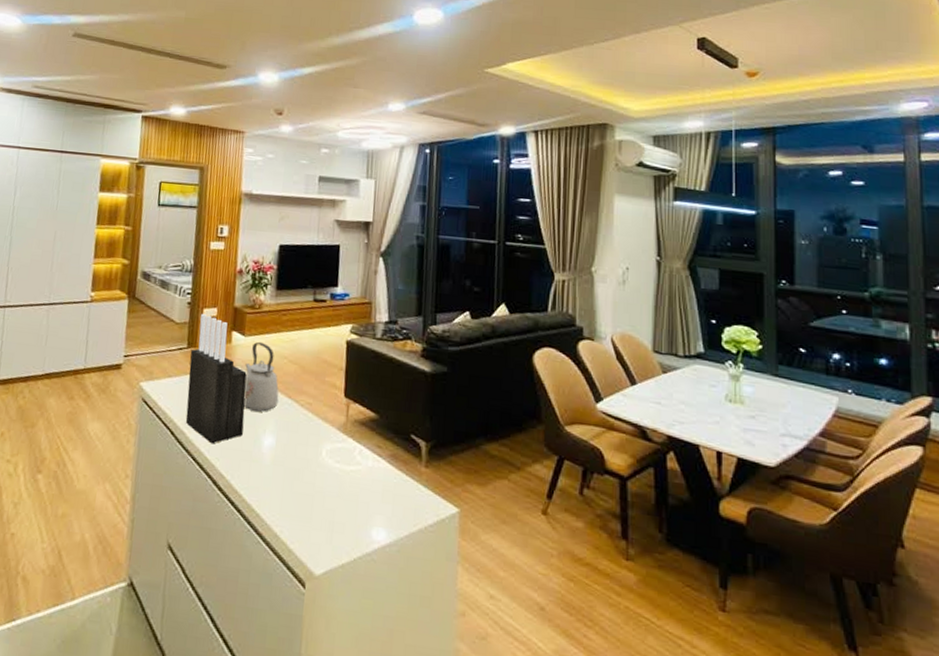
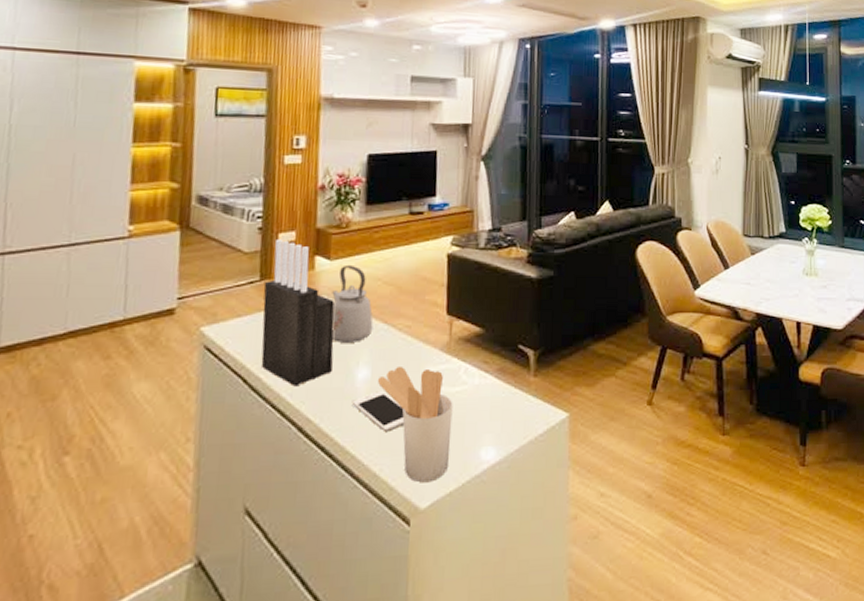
cell phone: none [258,458,304,498] -> present [351,390,405,433]
utensil holder: none [281,438,348,551] -> present [378,365,453,483]

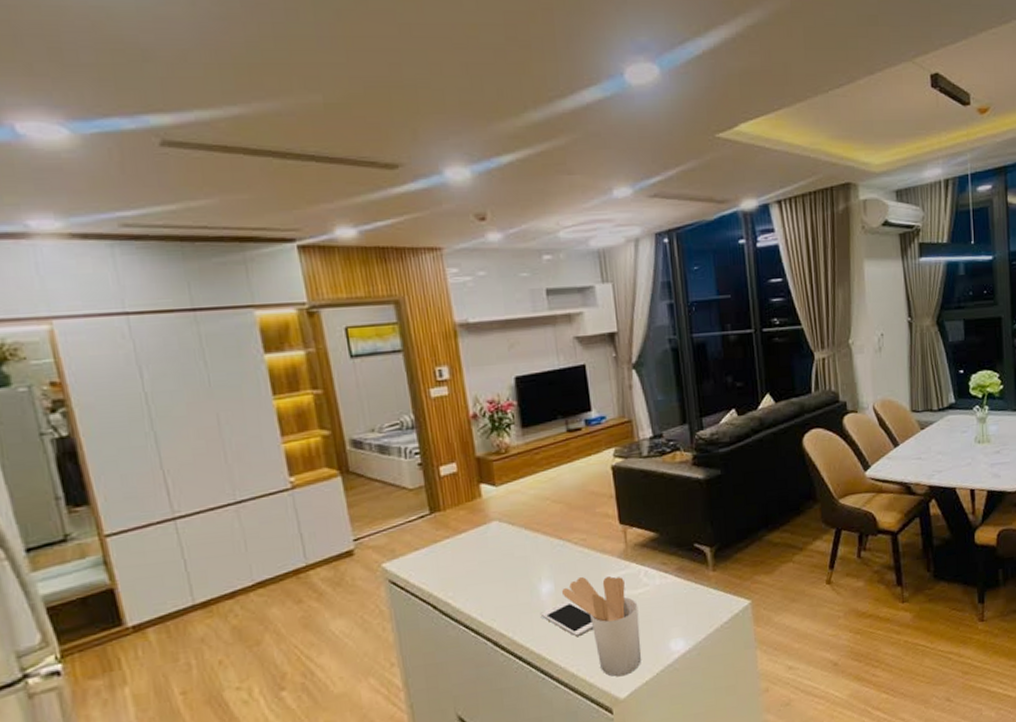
knife block: present [261,238,335,387] -> none [434,471,516,607]
kettle: present [331,264,373,343] -> none [503,488,549,562]

